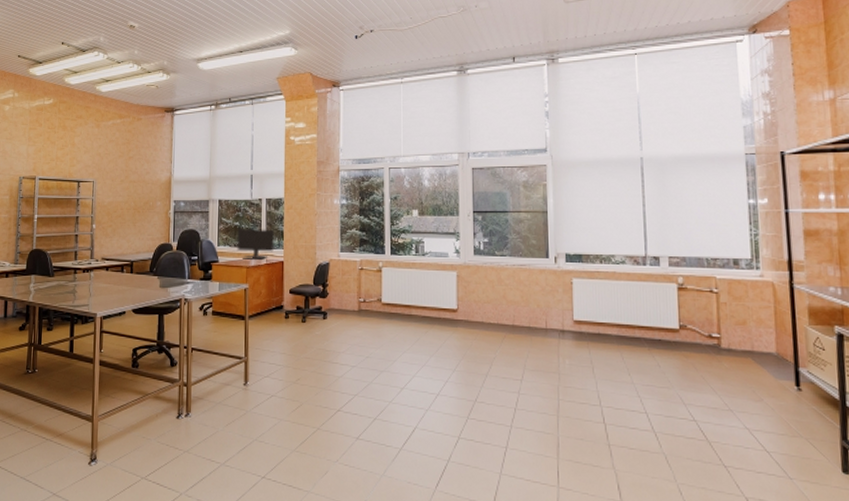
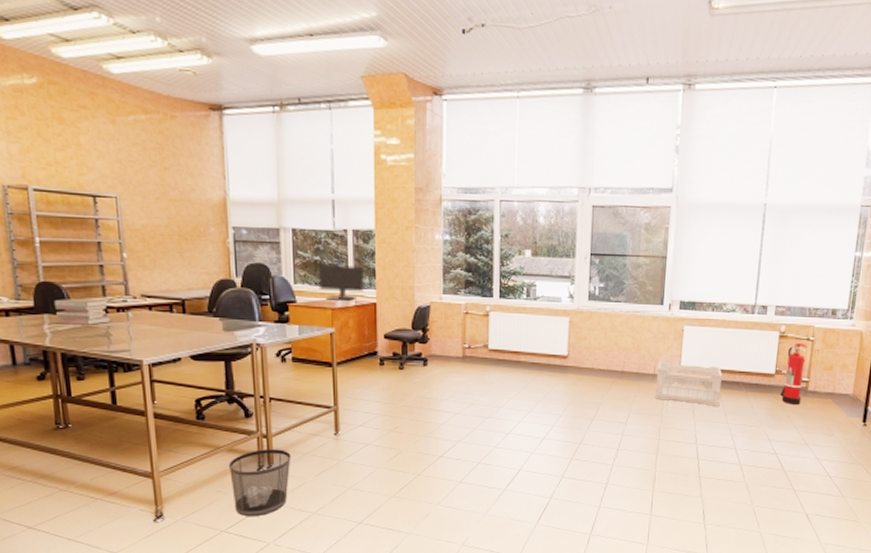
books: none [38,262,78,284] -> present [54,299,111,325]
waste bin: none [154,397,206,465] -> present [229,449,291,517]
plastic crate: none [549,314,621,364] -> present [655,361,722,406]
fire extinguisher: none [688,296,715,364] -> present [779,344,807,404]

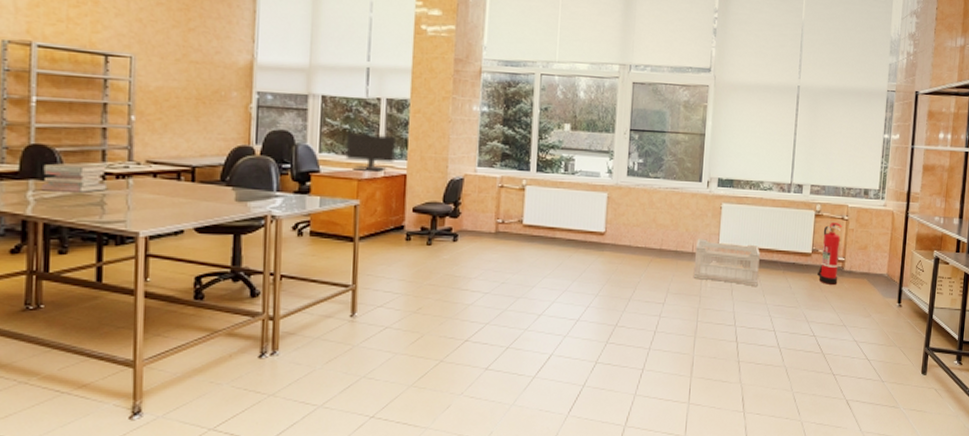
waste bin: present [229,449,291,517] -> none [226,333,299,412]

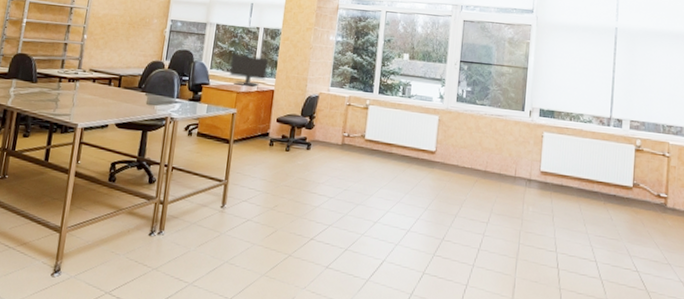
books: present [40,163,108,193] -> none [19,68,64,91]
plastic crate: present [693,239,760,286] -> none [515,164,581,215]
fire extinguisher: present [816,223,842,285] -> none [638,158,663,221]

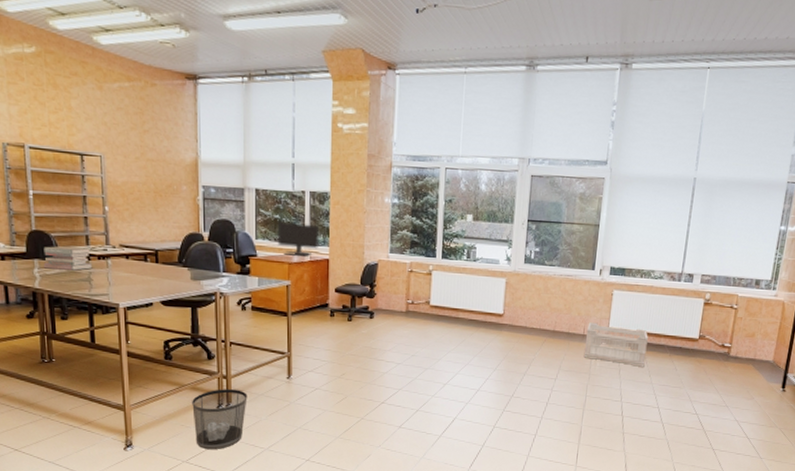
books: none [19,68,64,91] -> present [43,246,93,271]
waste bin: none [122,215,181,282] -> present [192,389,248,450]
plastic crate: none [515,164,581,215] -> present [583,322,648,367]

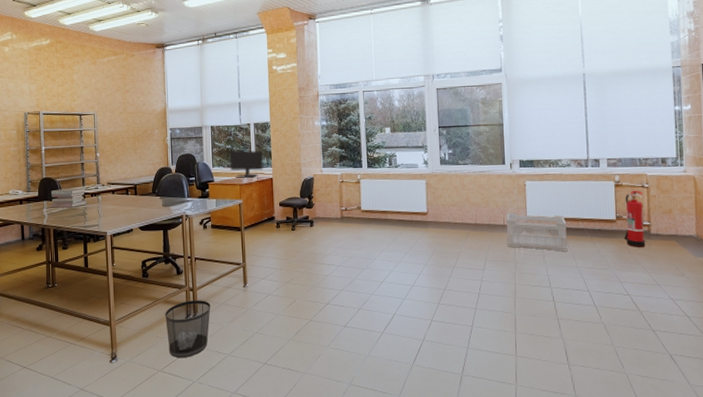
fire extinguisher: none [702,311,731,369] -> present [623,191,646,247]

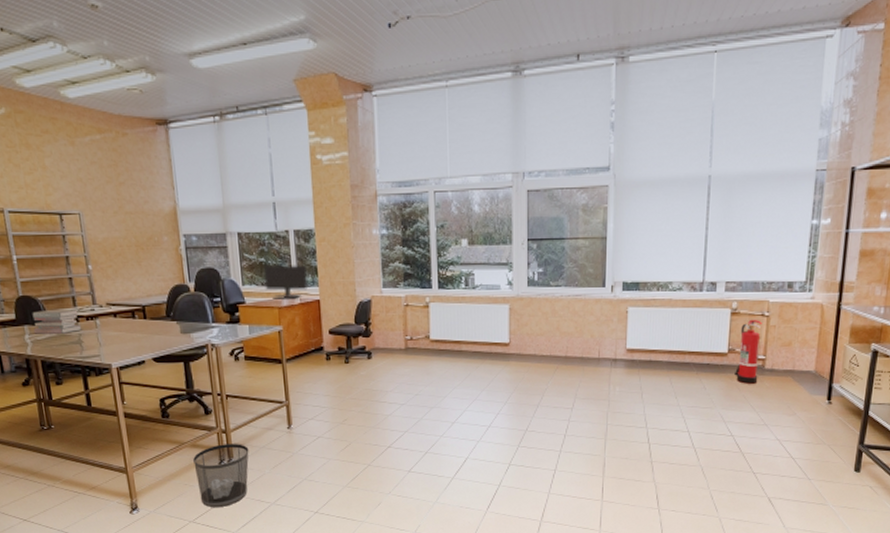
plastic crate: present [506,213,567,252] -> none [601,344,671,389]

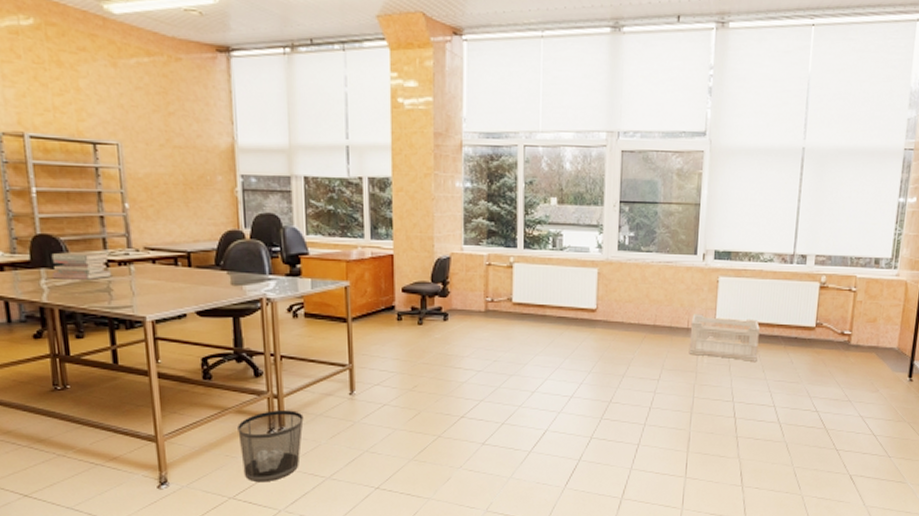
computer monitor: present [263,264,308,299] -> none [331,213,382,252]
plastic crate: none [601,344,671,389] -> present [689,314,760,361]
fire extinguisher: present [733,320,762,384] -> none [820,295,849,359]

